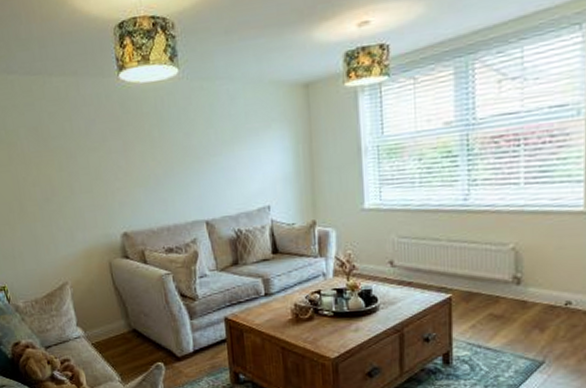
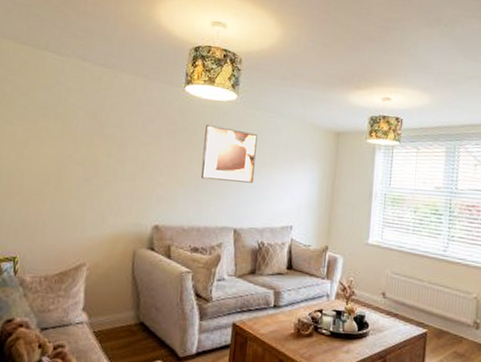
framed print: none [151,109,217,175] -> present [200,125,258,183]

